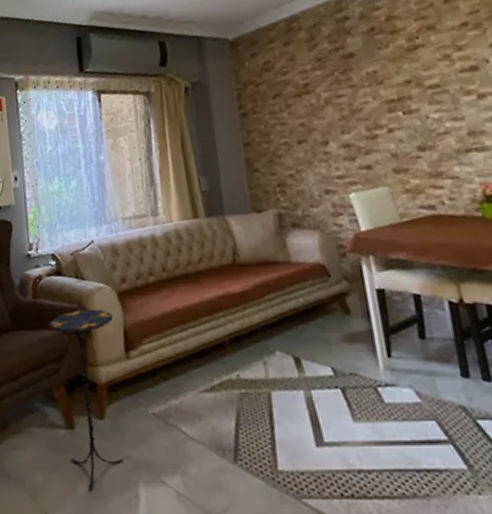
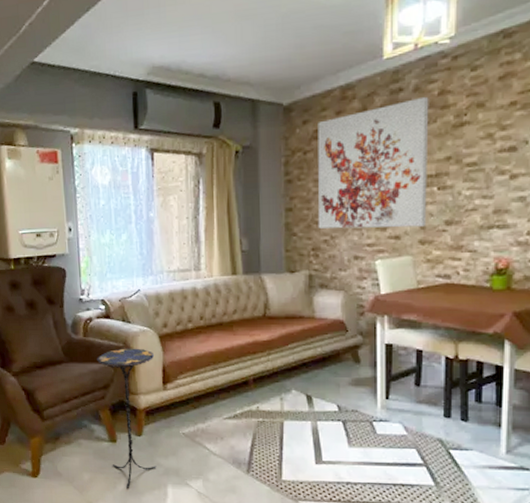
wall art: none [266,23,398,163] -> present [317,96,429,229]

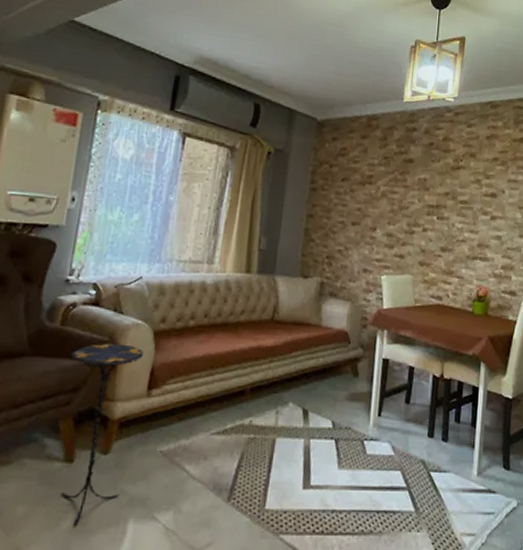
wall art: present [317,96,429,229] -> none [334,139,436,250]

